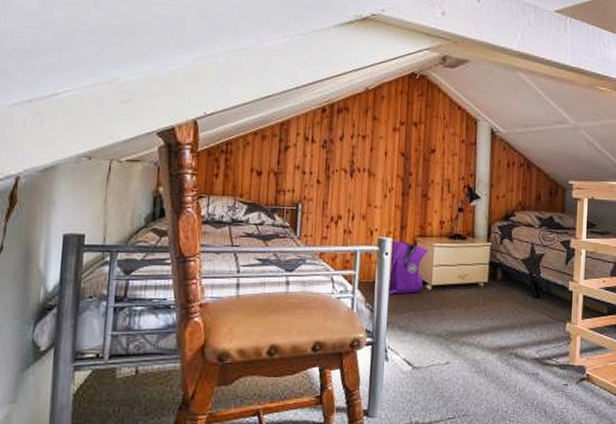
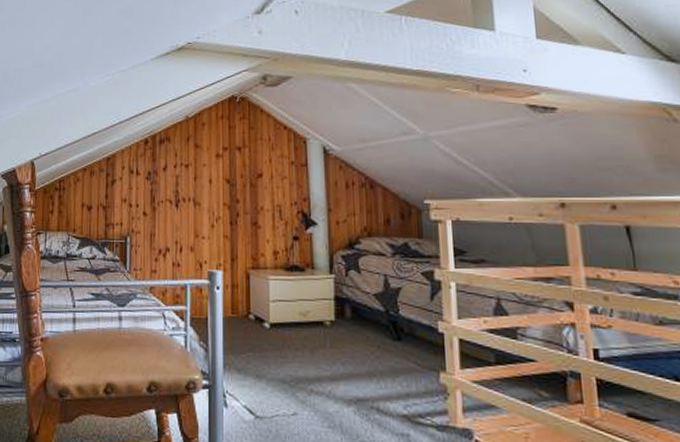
backpack: present [387,240,429,295] -> none [221,273,263,333]

